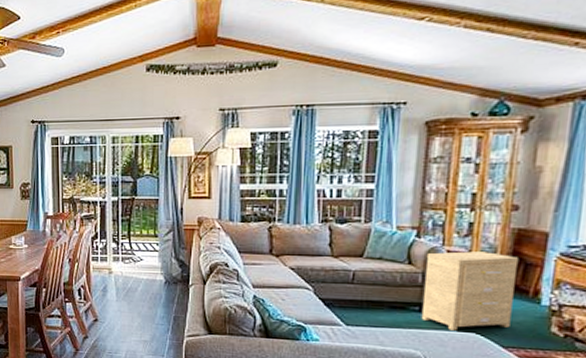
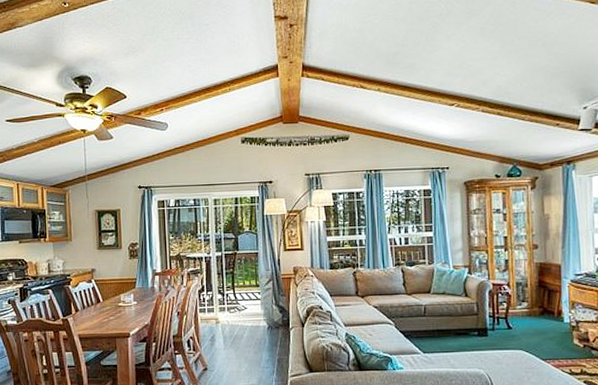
side table: present [421,251,519,331] -> none [478,282,545,349]

